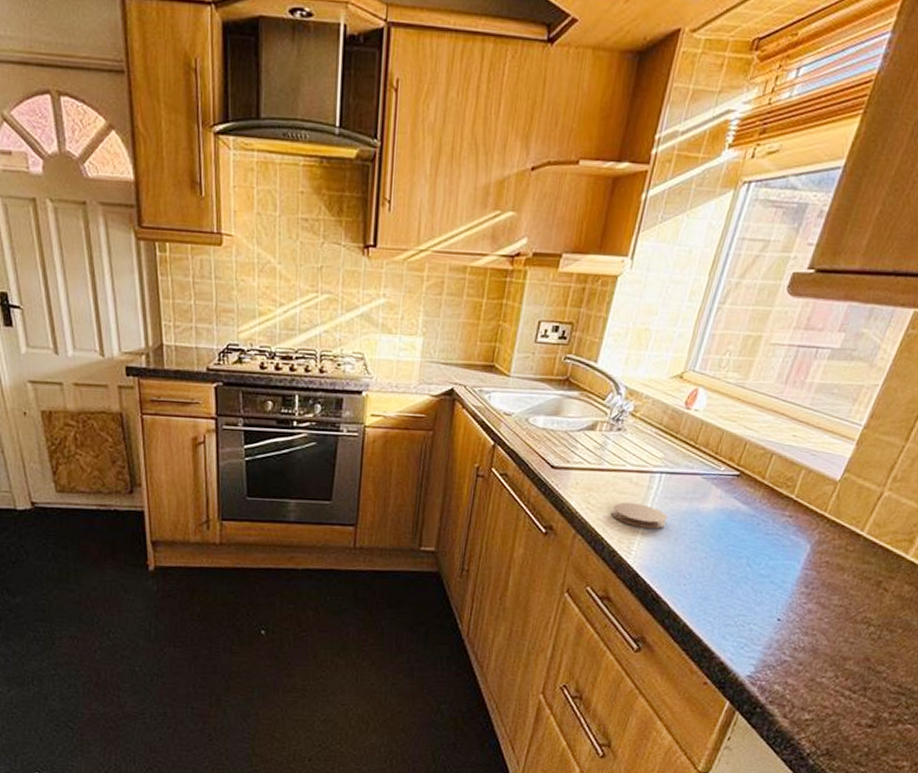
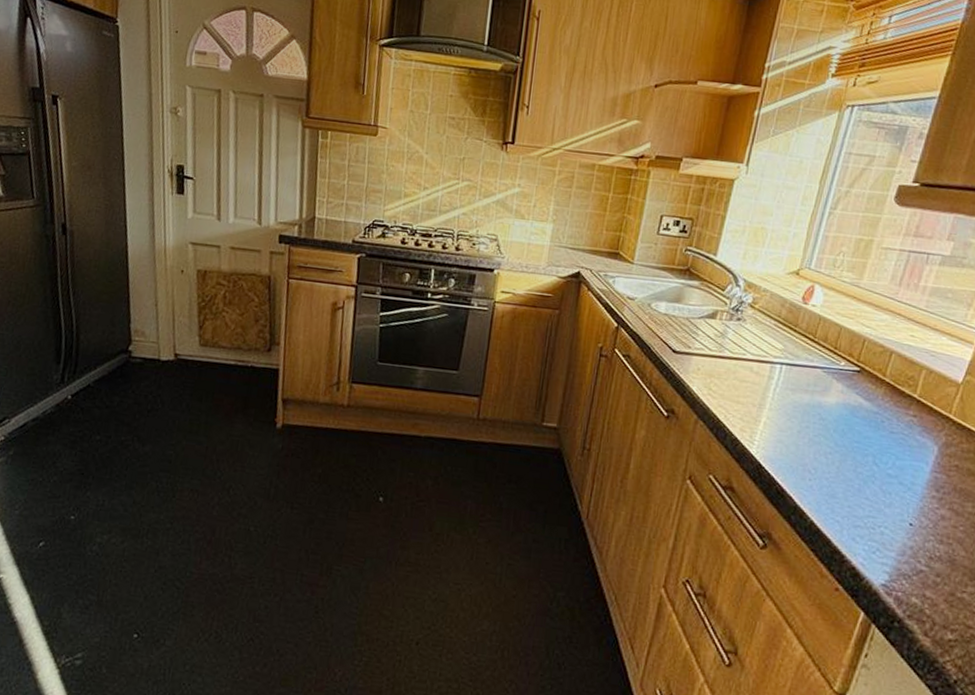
coaster: present [612,502,668,529] -> none [734,390,790,420]

